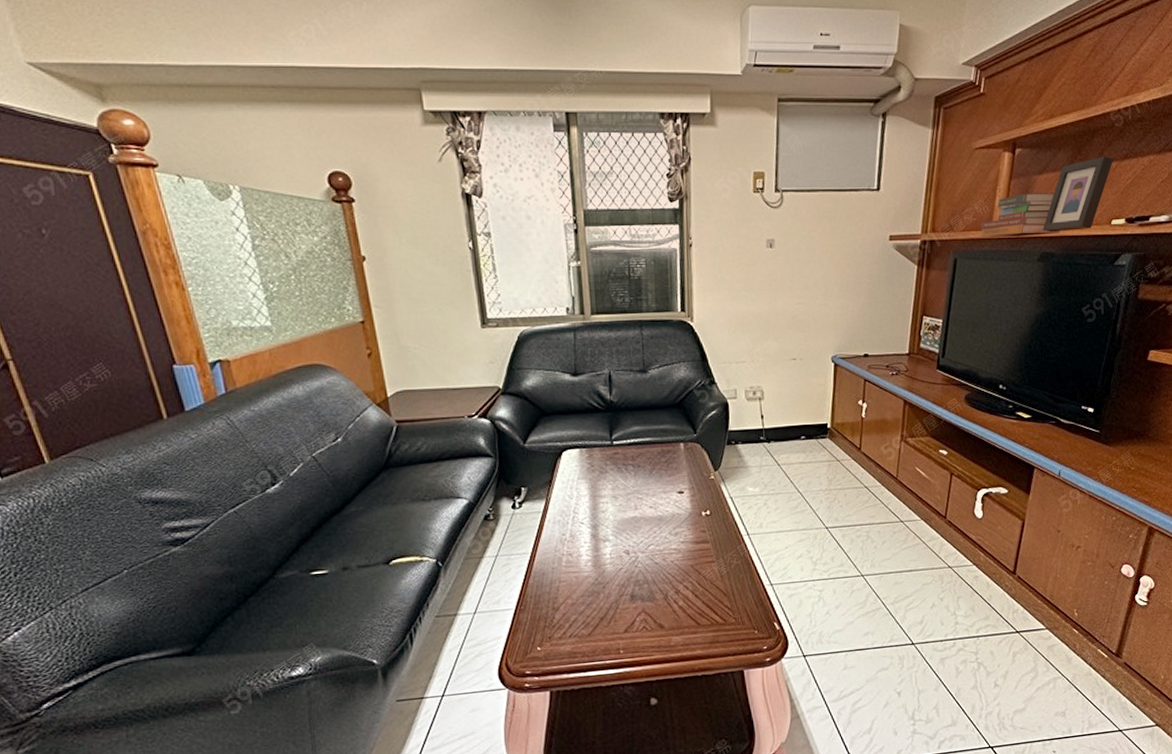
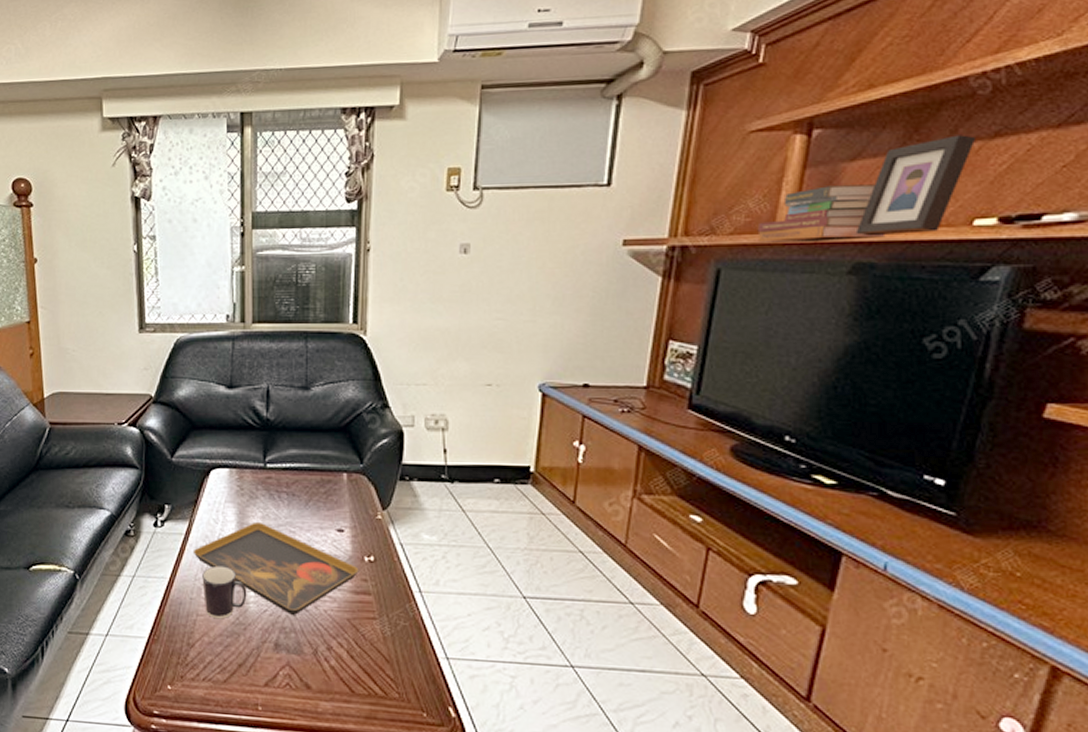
decorative tray: none [552,493,698,569] -> present [194,521,359,615]
mug: none [561,535,604,583] -> present [202,565,247,619]

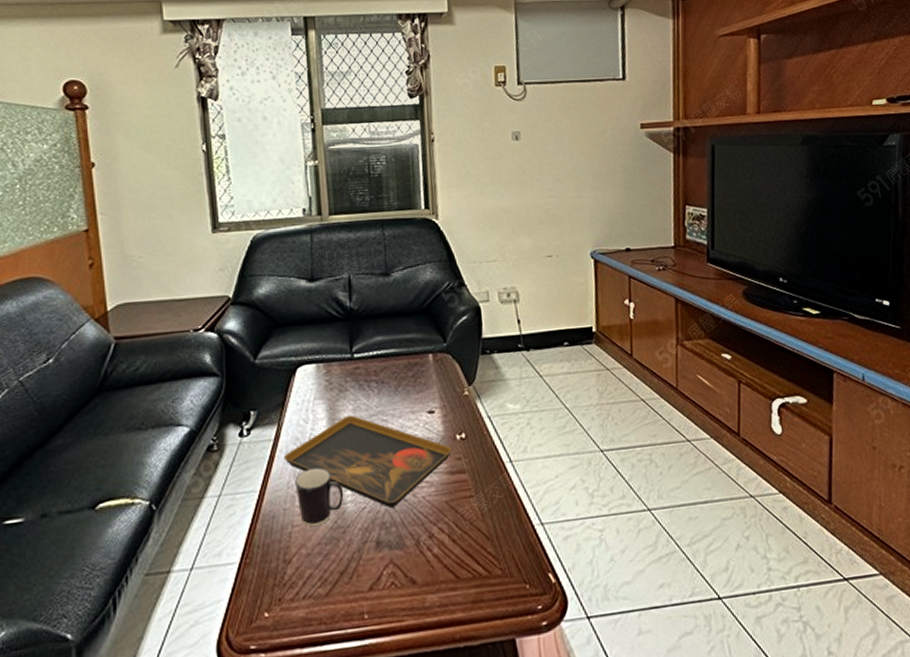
books: present [757,184,886,243] -> none [735,75,821,122]
picture frame: present [855,135,977,237] -> none [800,39,864,115]

